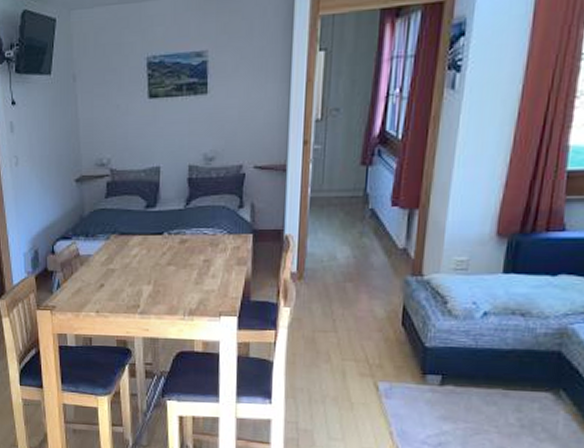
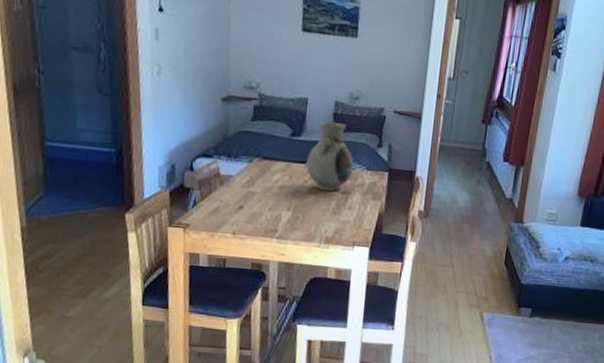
vase: none [163,188,214,261] -> present [306,121,354,192]

